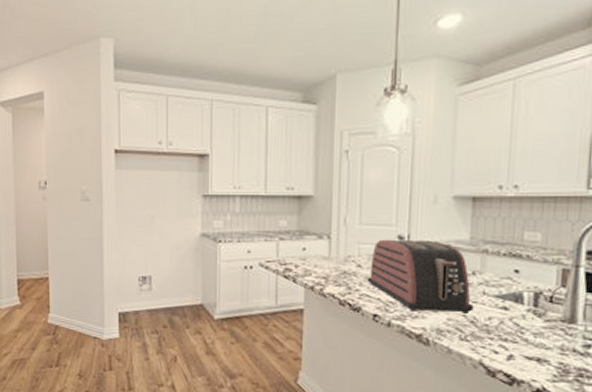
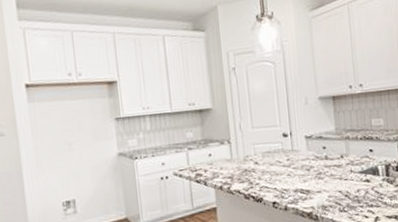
toaster: present [367,239,474,315] -> none [263,134,346,195]

